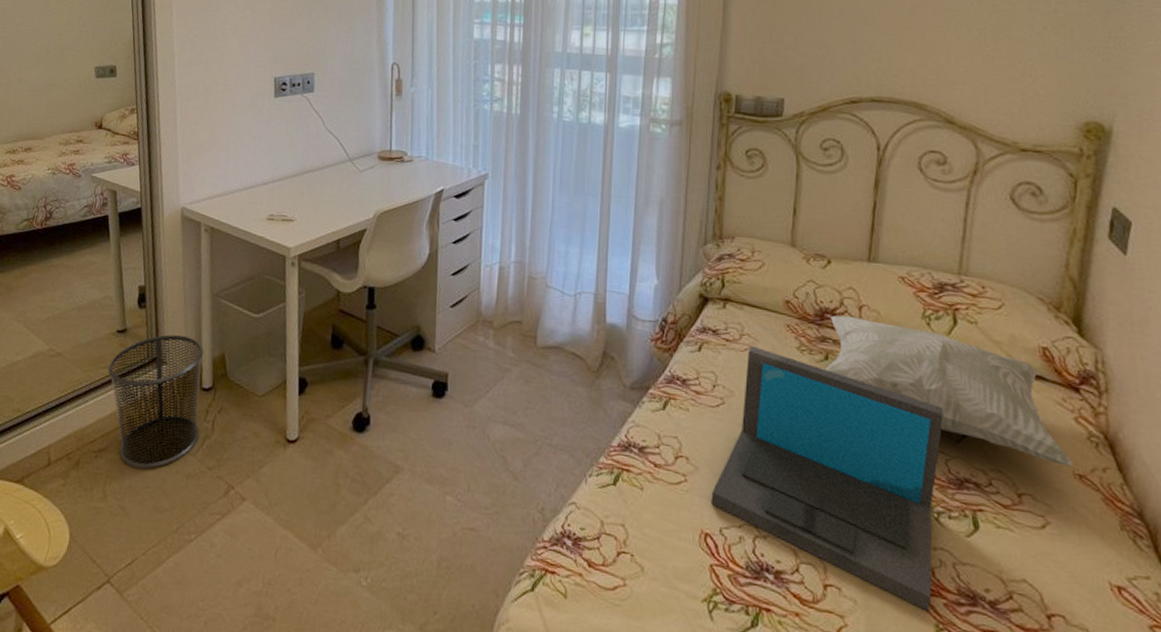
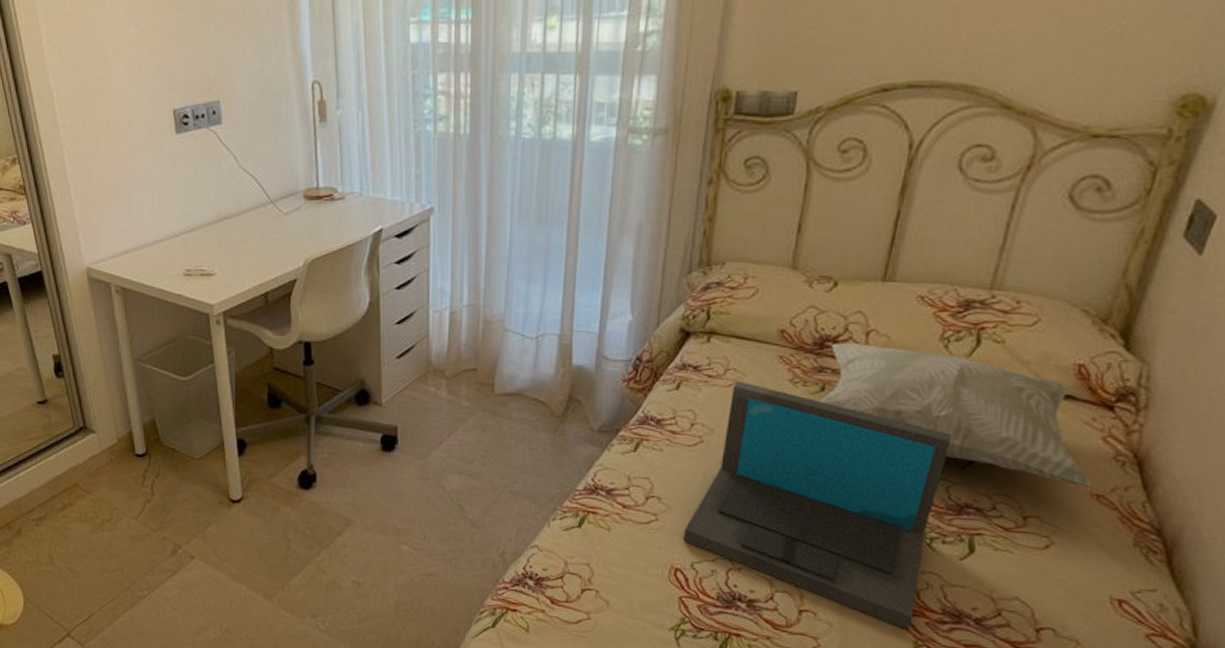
waste bin: present [107,334,204,469] -> none [34,403,139,533]

